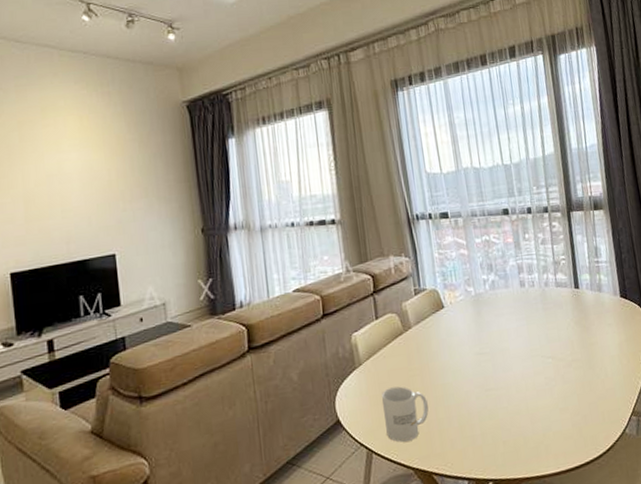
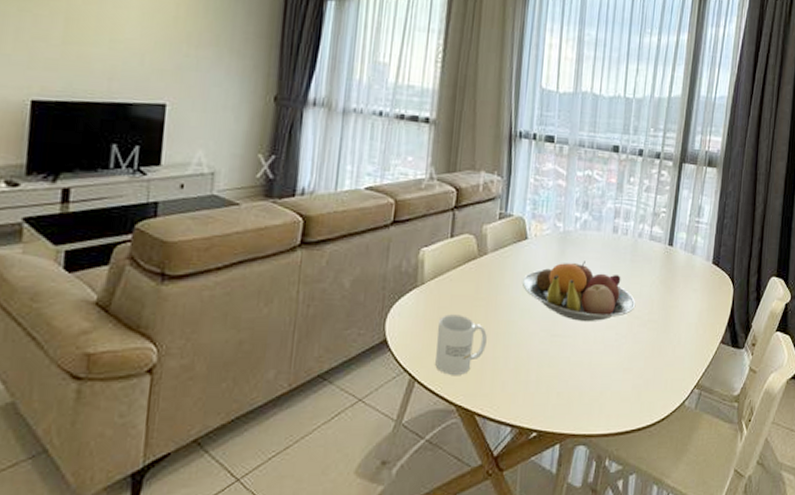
fruit bowl: none [447,317,558,373] -> present [521,261,636,321]

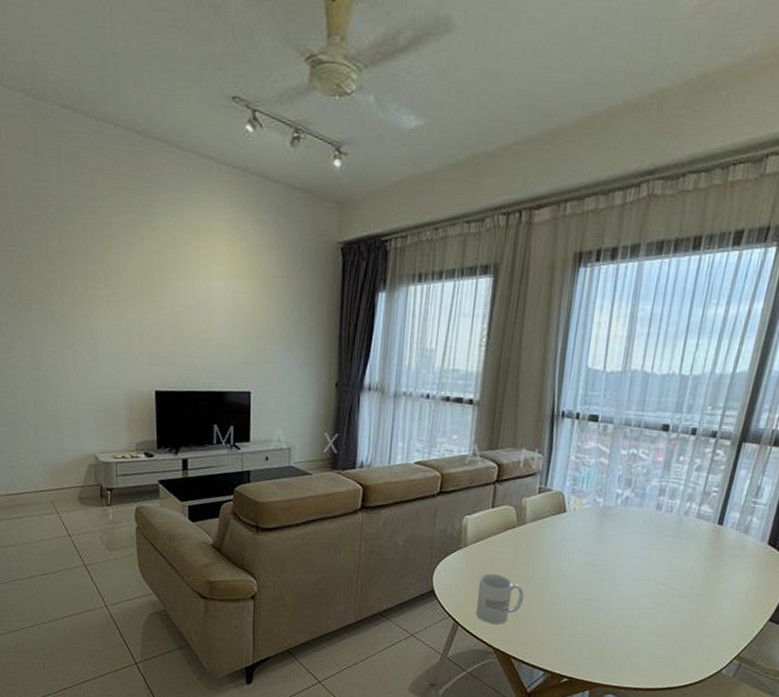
fruit bowl: present [521,261,636,321] -> none [558,534,677,590]

